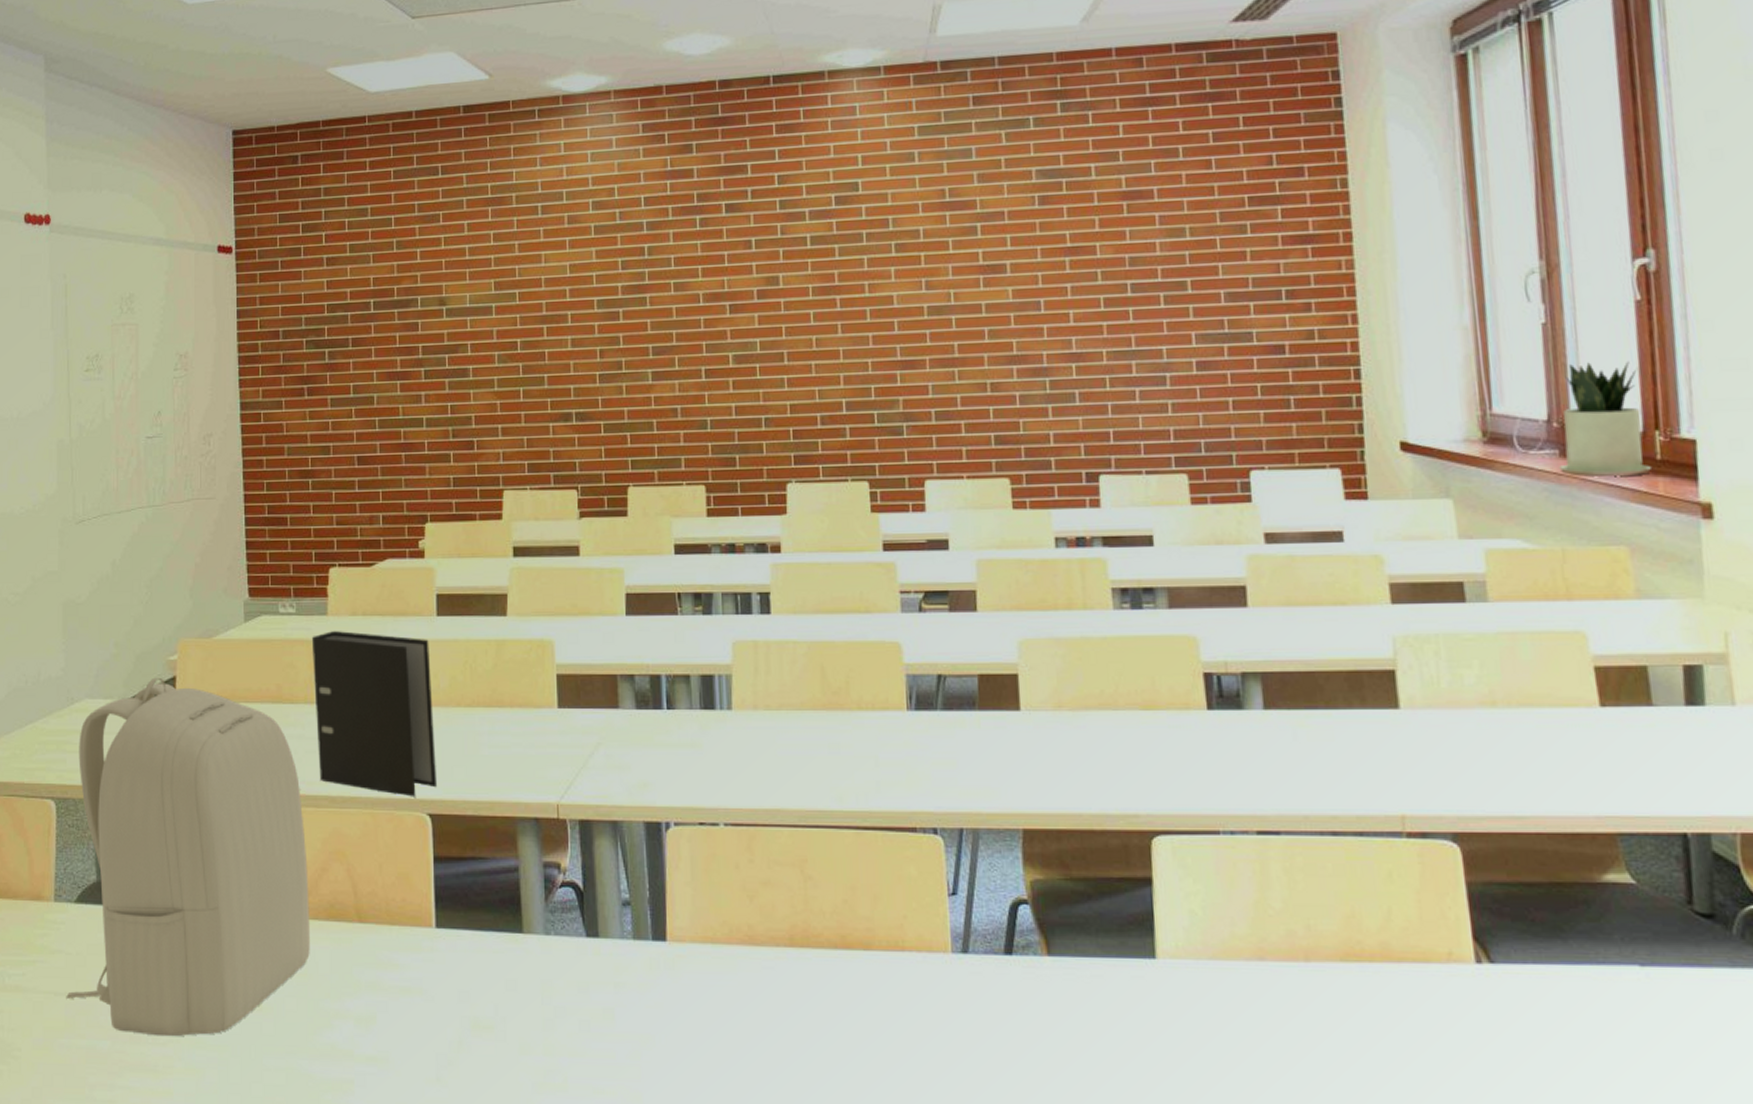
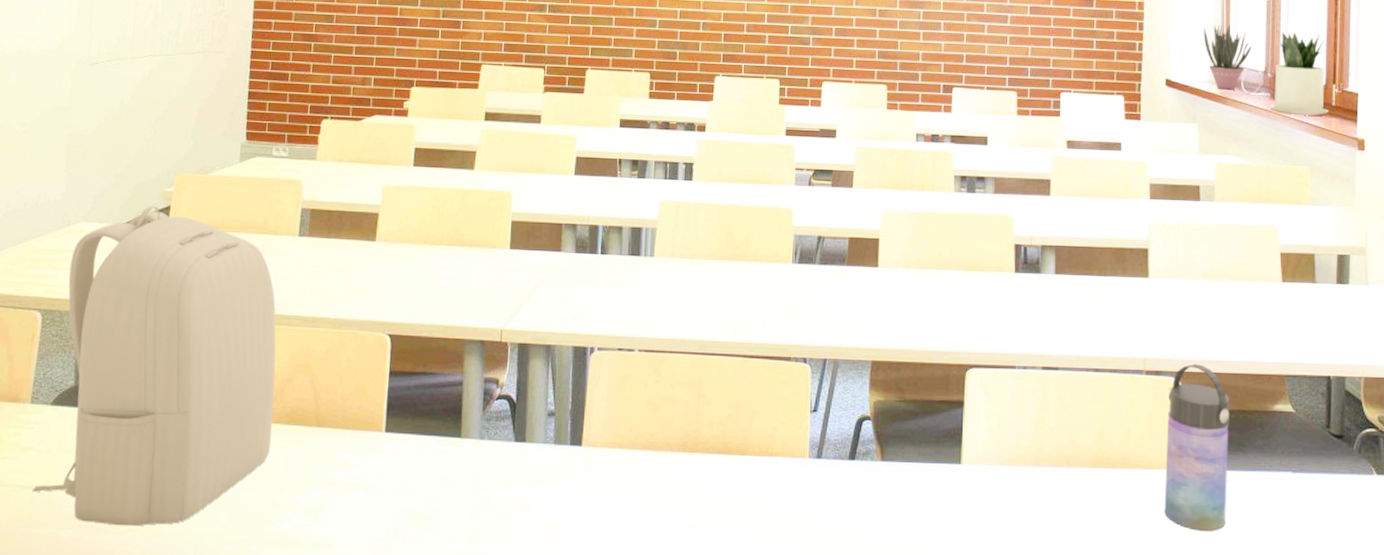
binder: present [311,631,438,797] -> none [294,174,405,320]
water bottle: none [1443,822,1544,1046] -> present [1164,364,1230,531]
potted plant: none [1449,360,1525,452] -> present [1203,24,1252,91]

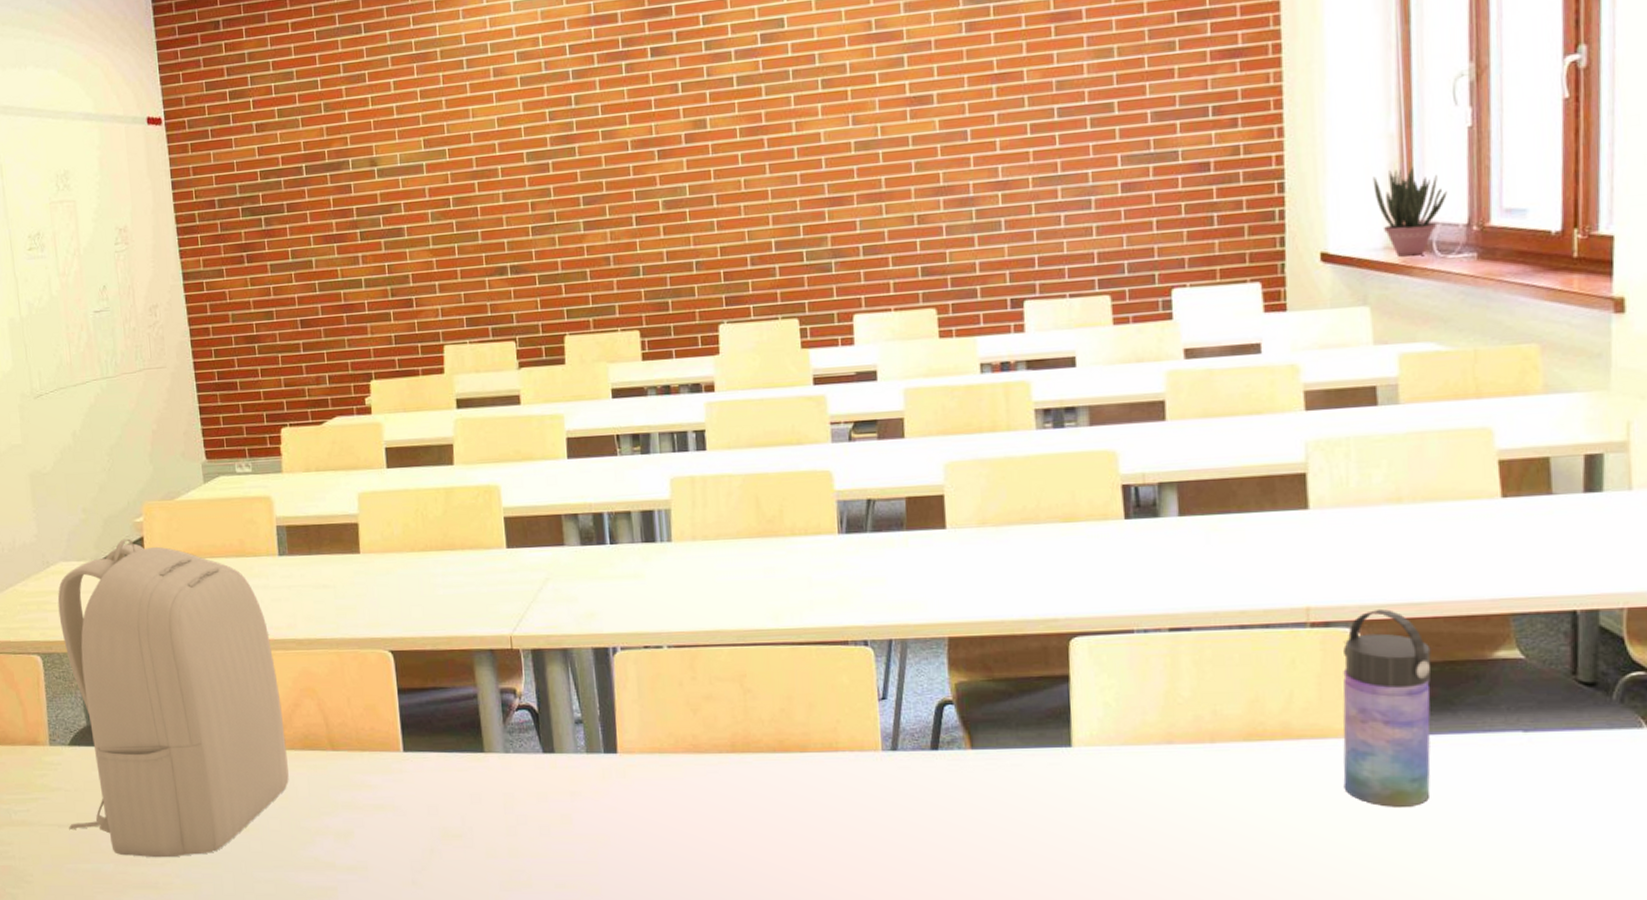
planter: present [1269,32,1329,117] -> none [1476,160,1569,278]

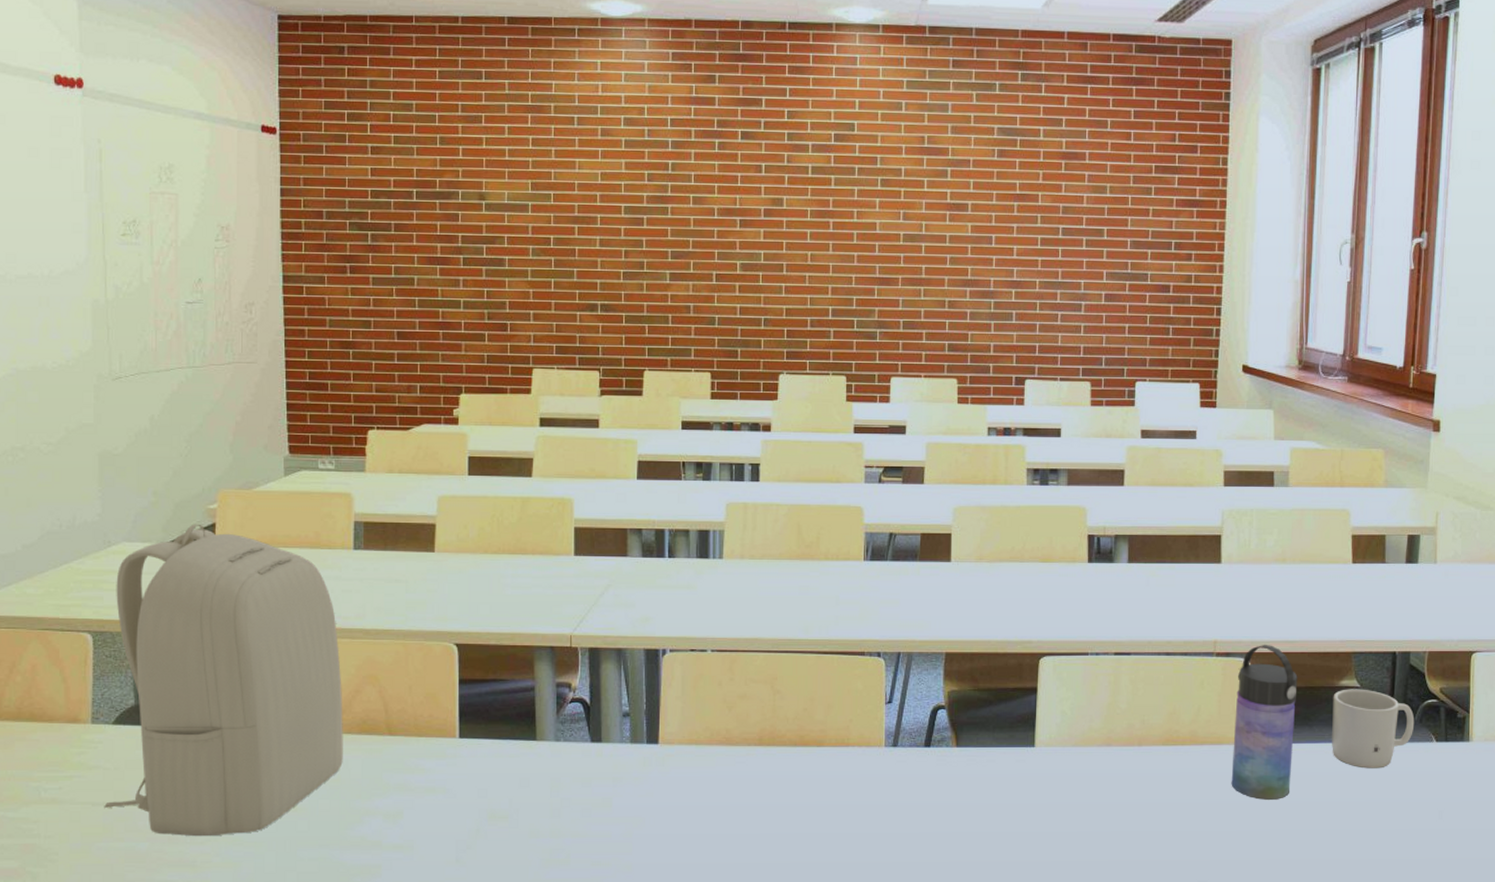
potted plant: present [1373,166,1447,258] -> none [1282,307,1331,376]
mug: none [1485,661,1613,765] -> present [1332,689,1415,769]

